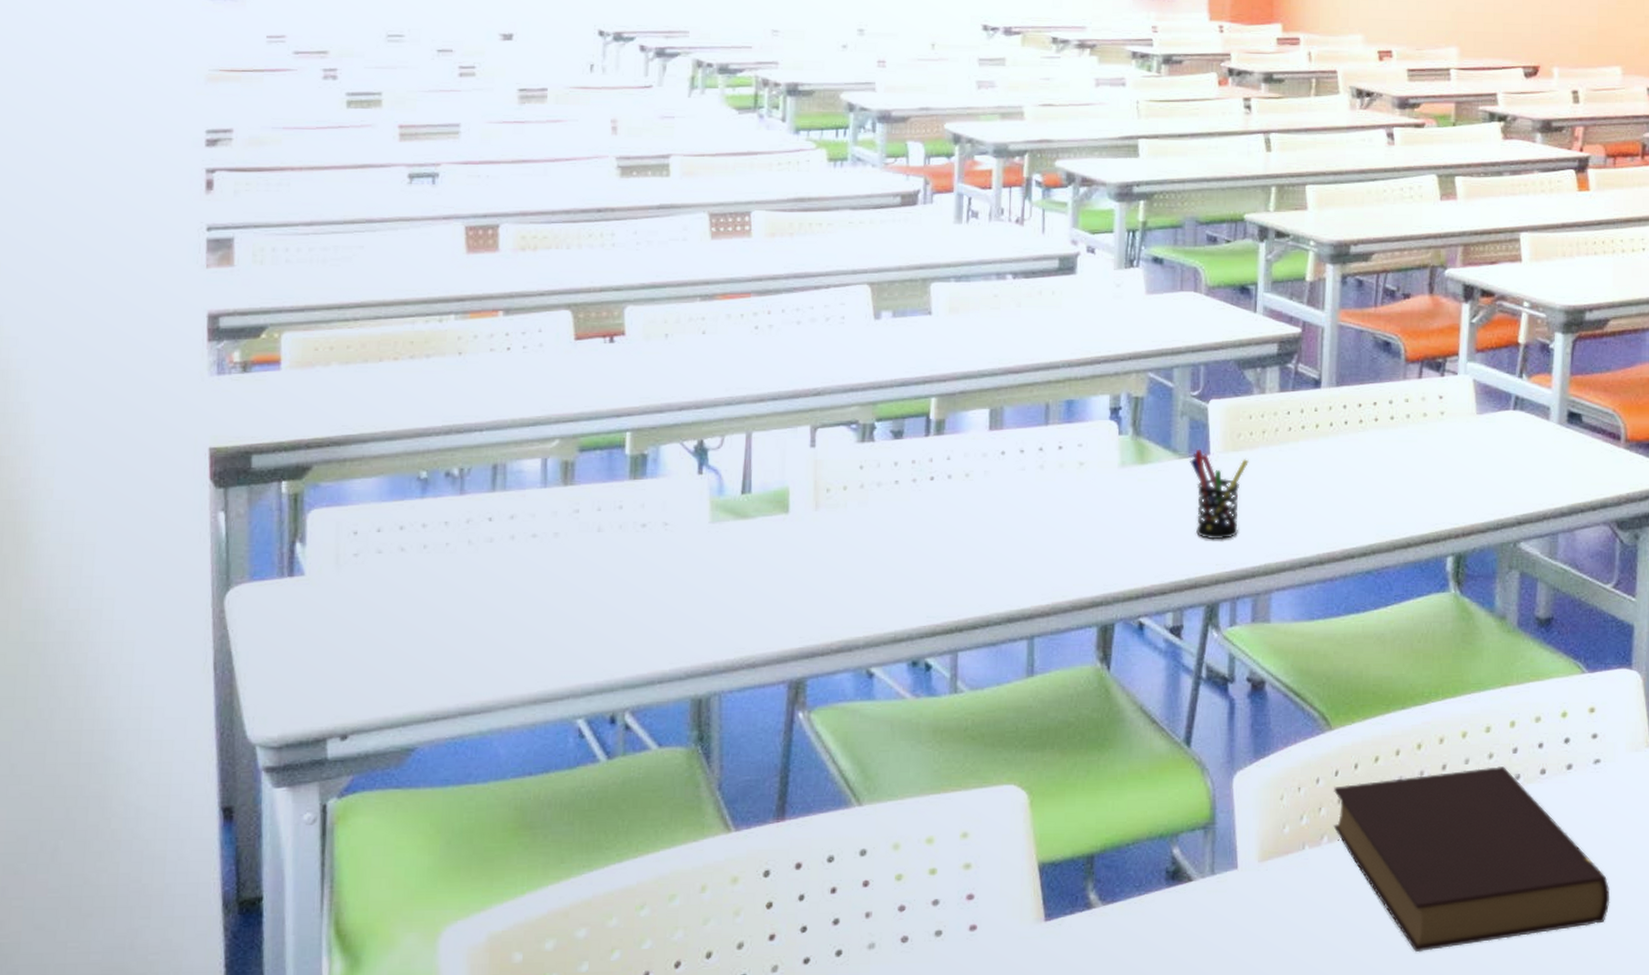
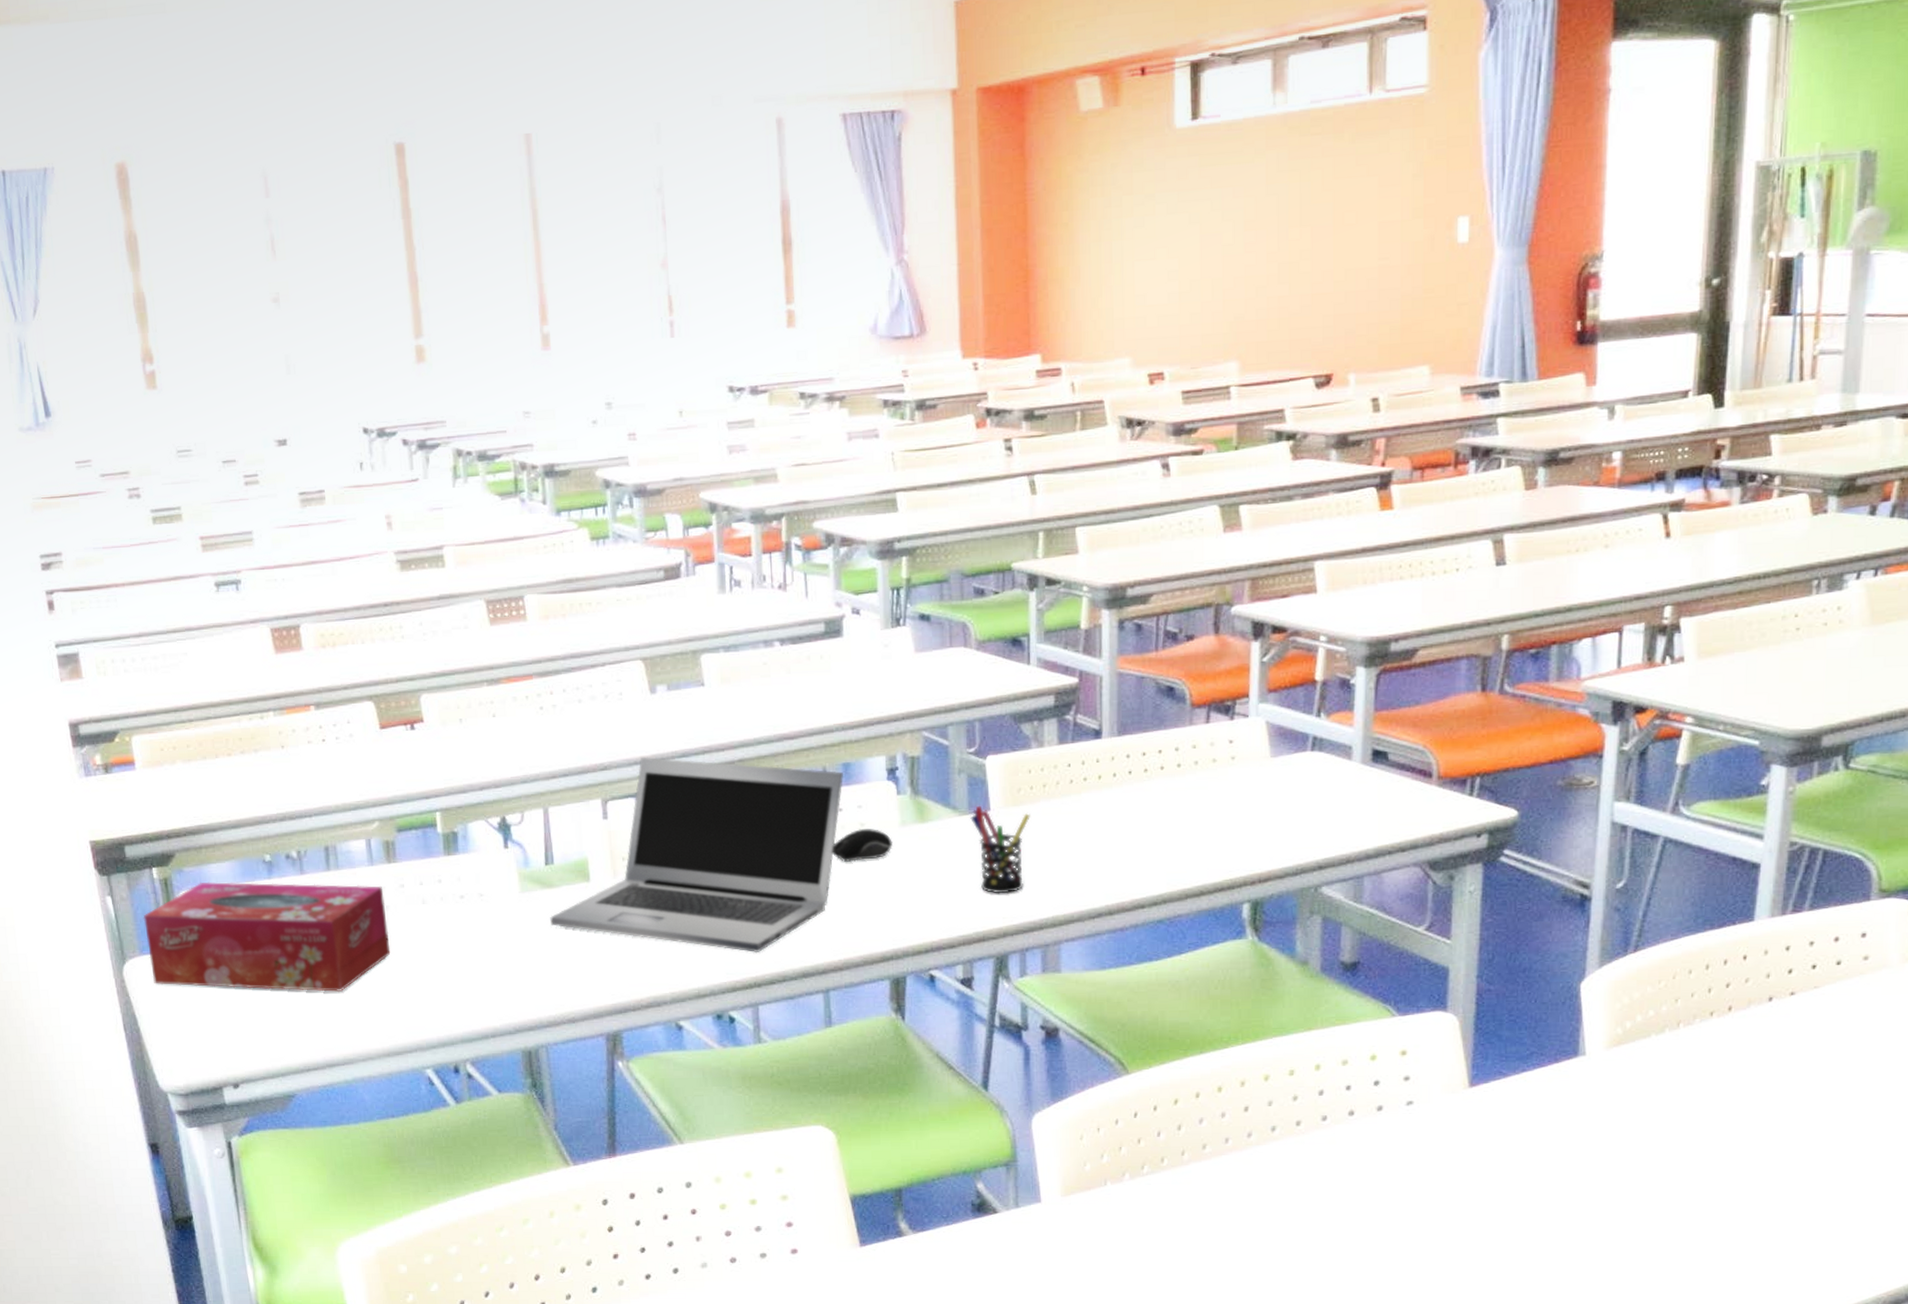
tissue box: none [260,499,555,630] -> present [143,881,391,993]
laptop: none [740,384,1067,596] -> present [550,757,844,954]
computer mouse: none [1049,468,1111,502] -> present [832,829,893,862]
book: present [1333,766,1610,953] -> none [1134,1108,1426,1281]

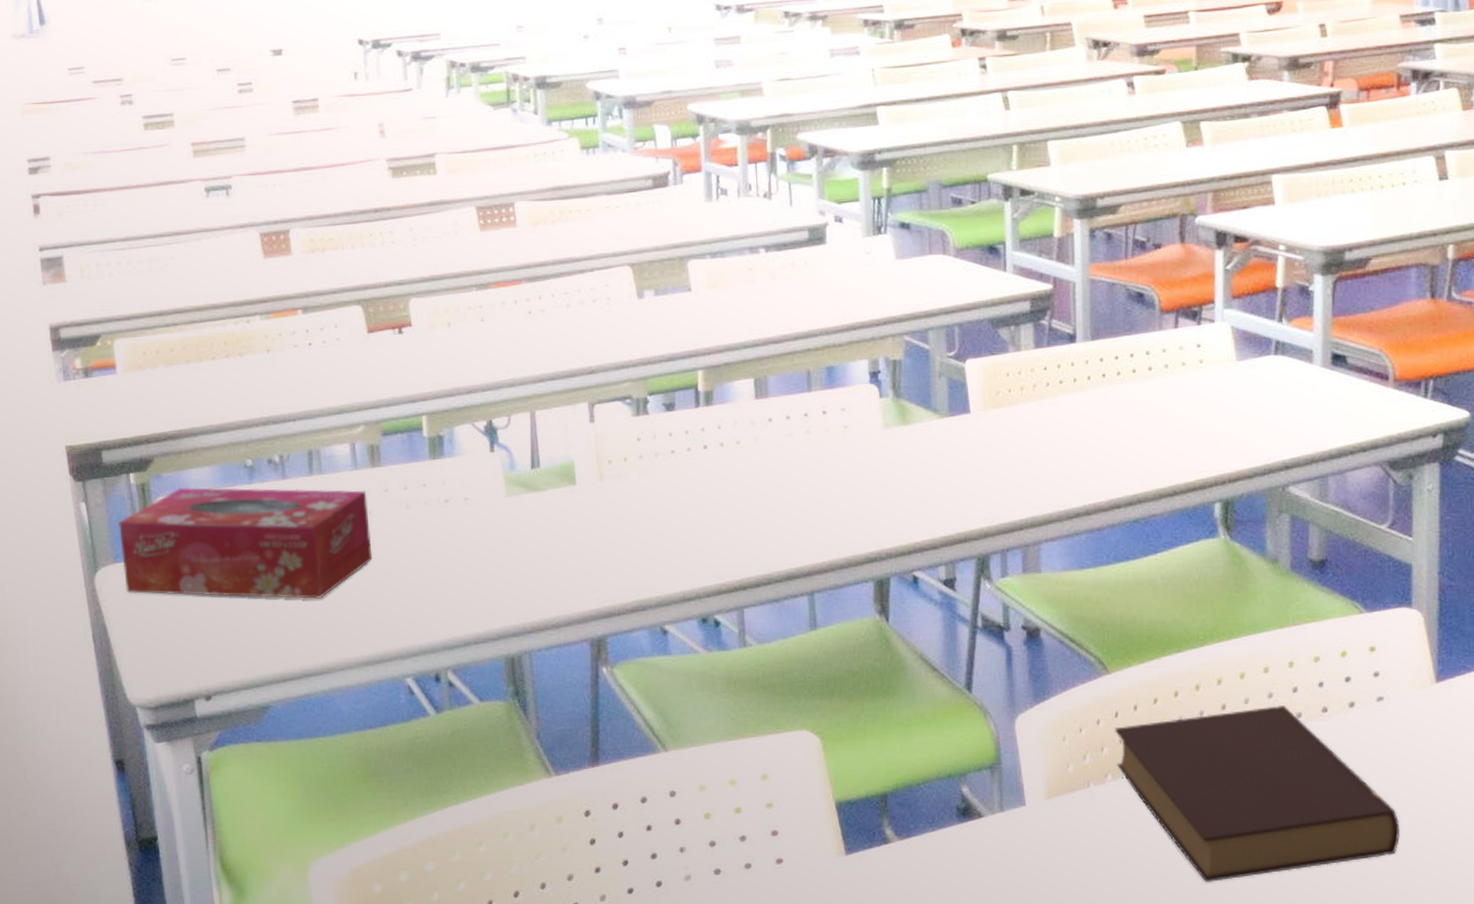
laptop: present [550,757,844,954] -> none [535,360,828,556]
computer mouse: present [832,829,893,862] -> none [817,431,876,464]
pen holder: present [970,805,1030,894] -> none [951,407,1009,495]
book: none [1134,1108,1426,1281] -> present [1115,705,1401,883]

